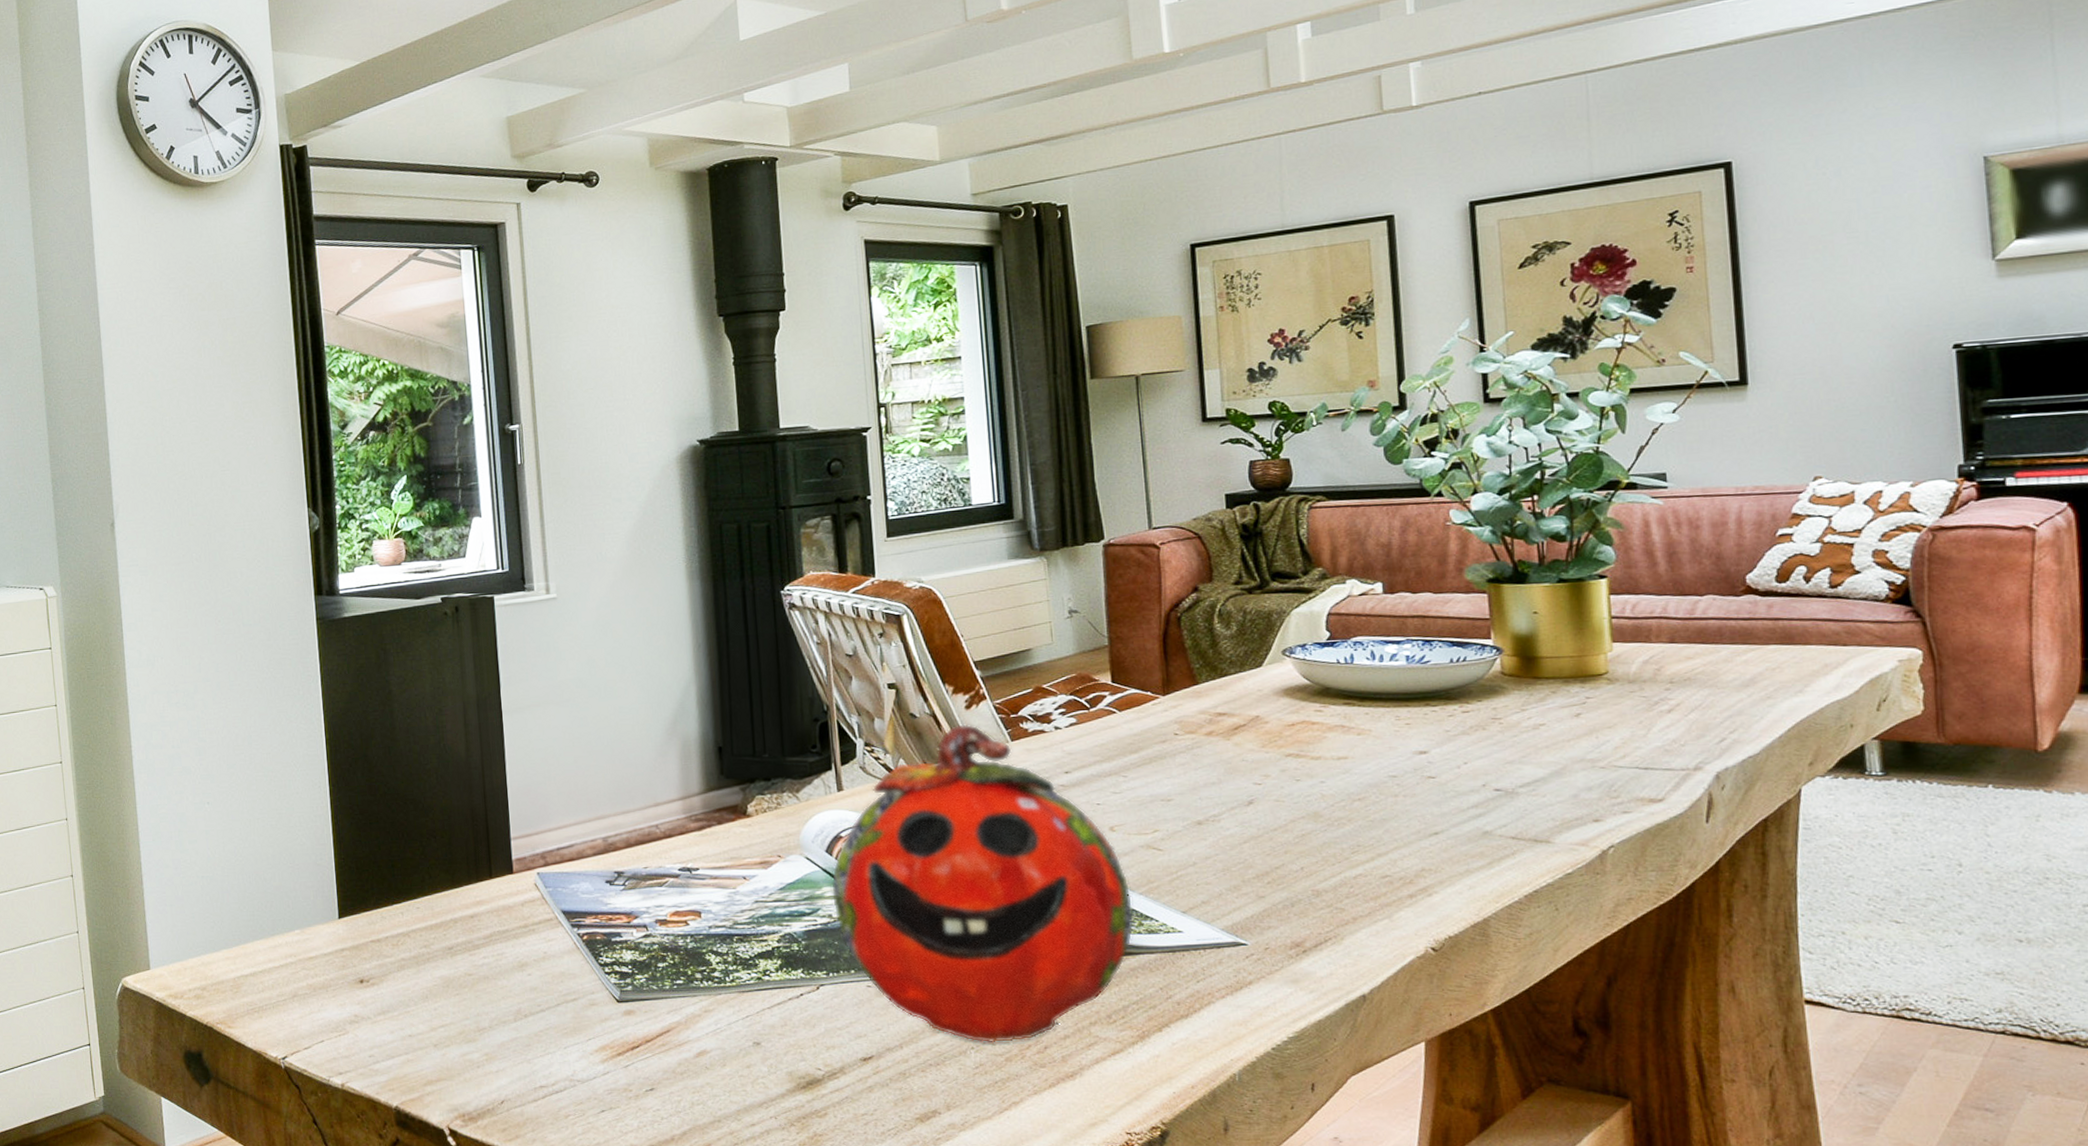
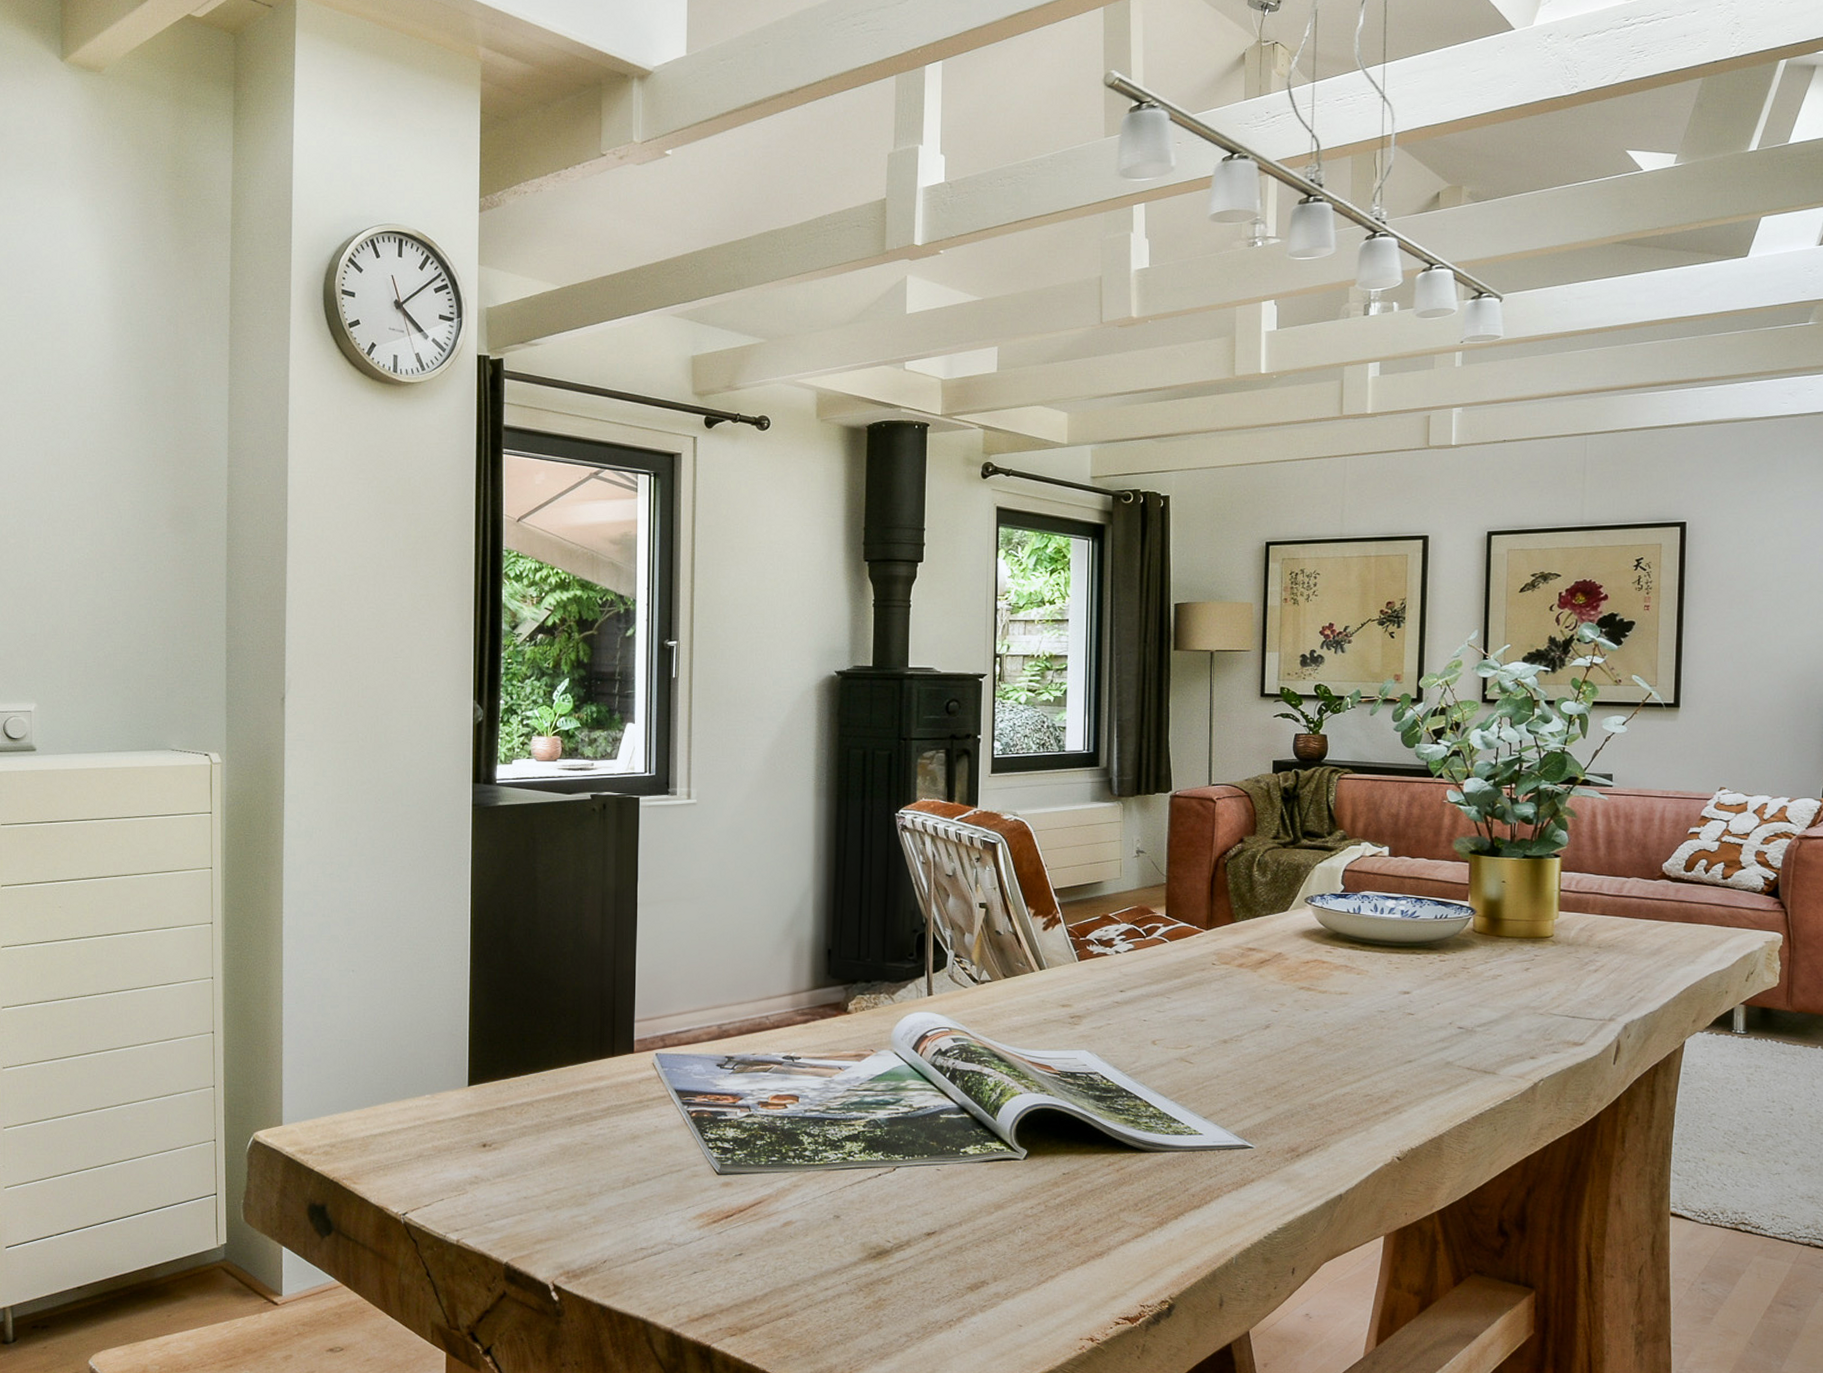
decorative ball: present [830,724,1135,1044] -> none [913,943,1165,1224]

